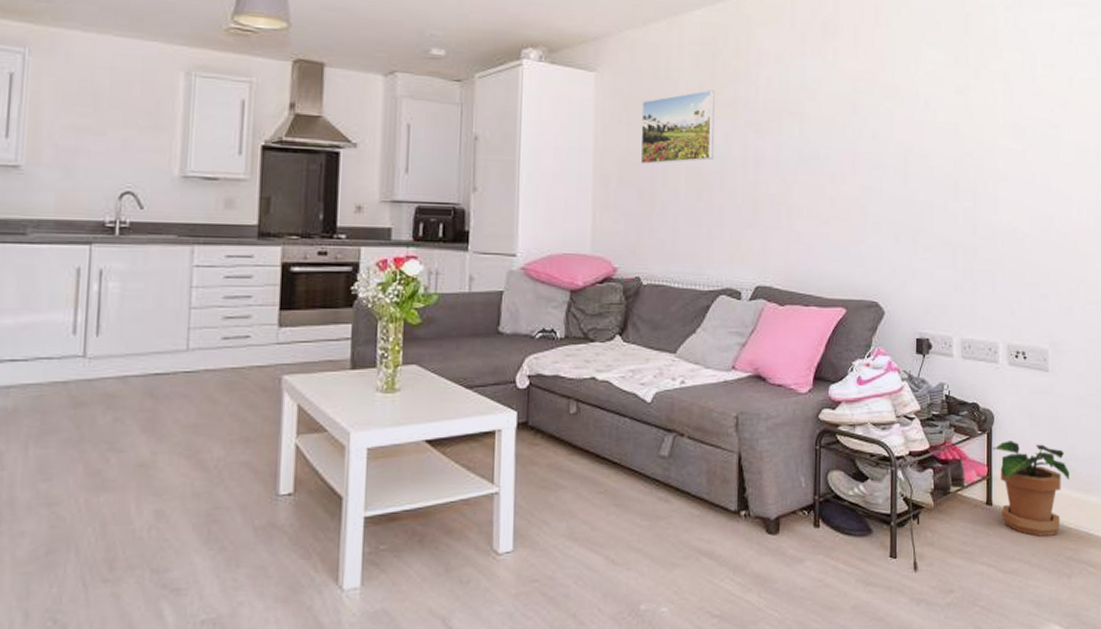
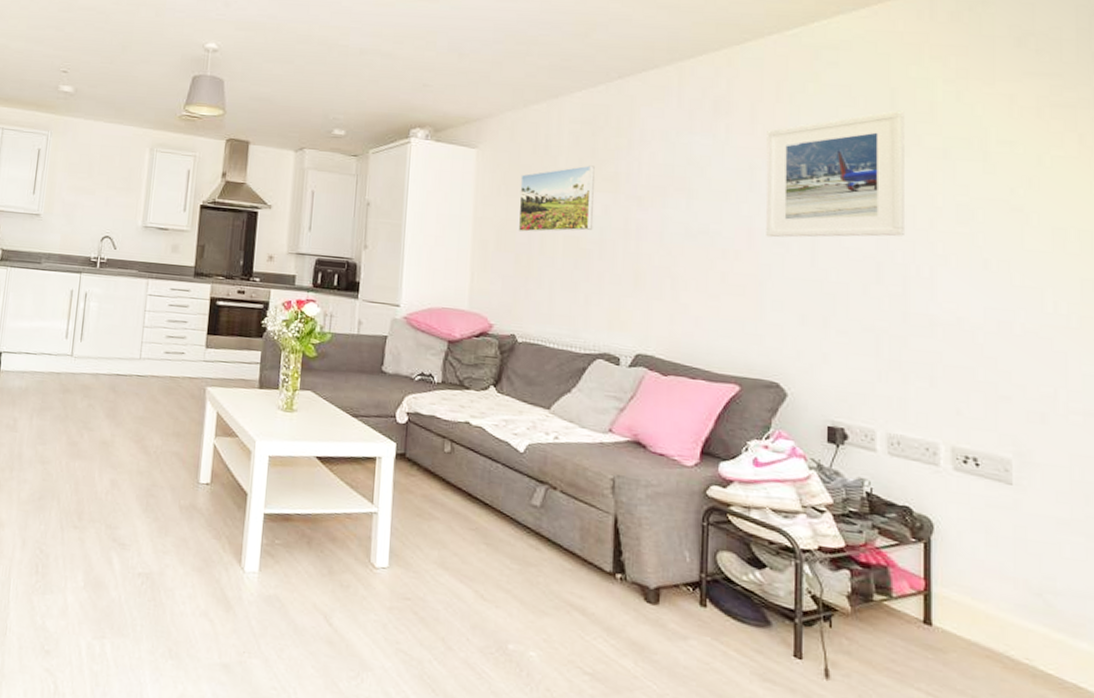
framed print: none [867,35,976,160] -> present [765,110,906,238]
potted plant: present [993,441,1069,537] -> none [932,555,1046,679]

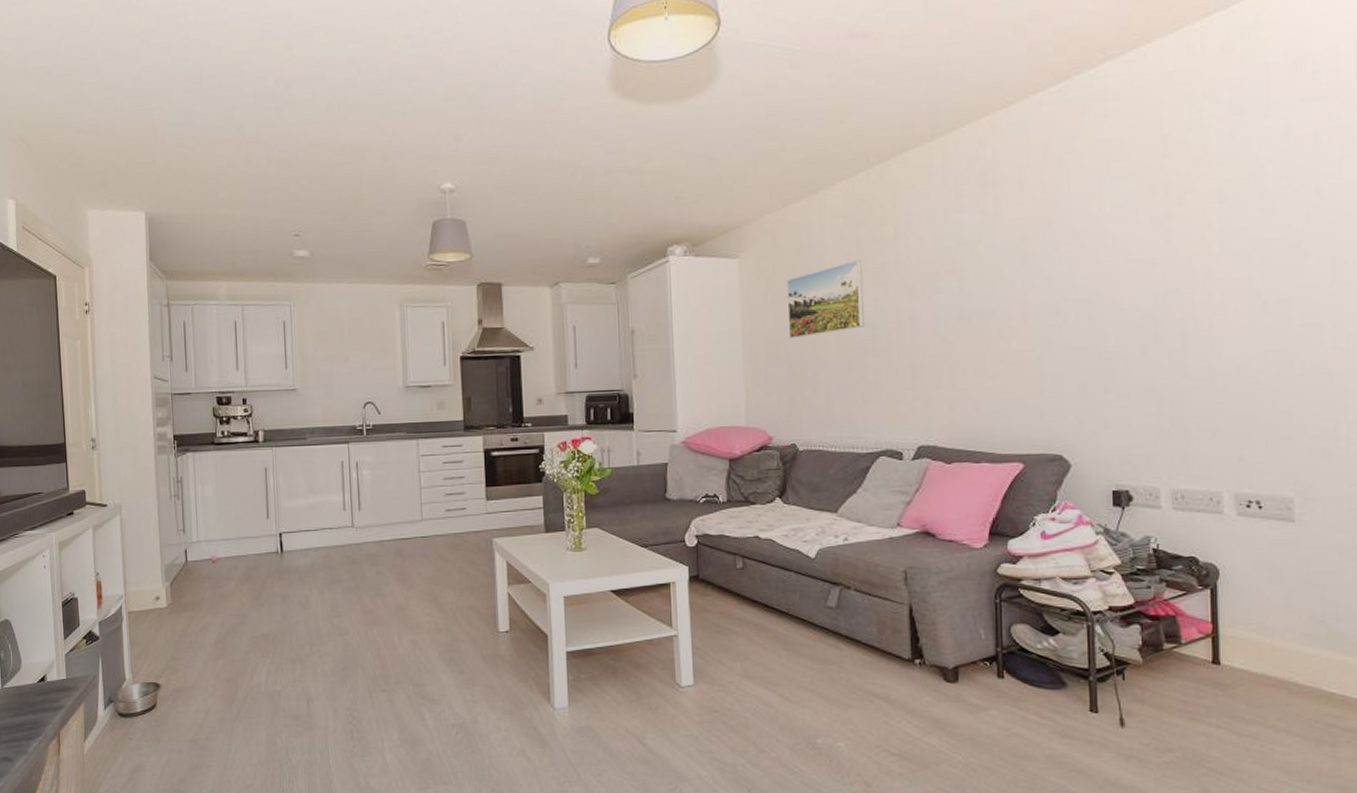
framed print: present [765,110,906,238] -> none [1037,157,1183,310]

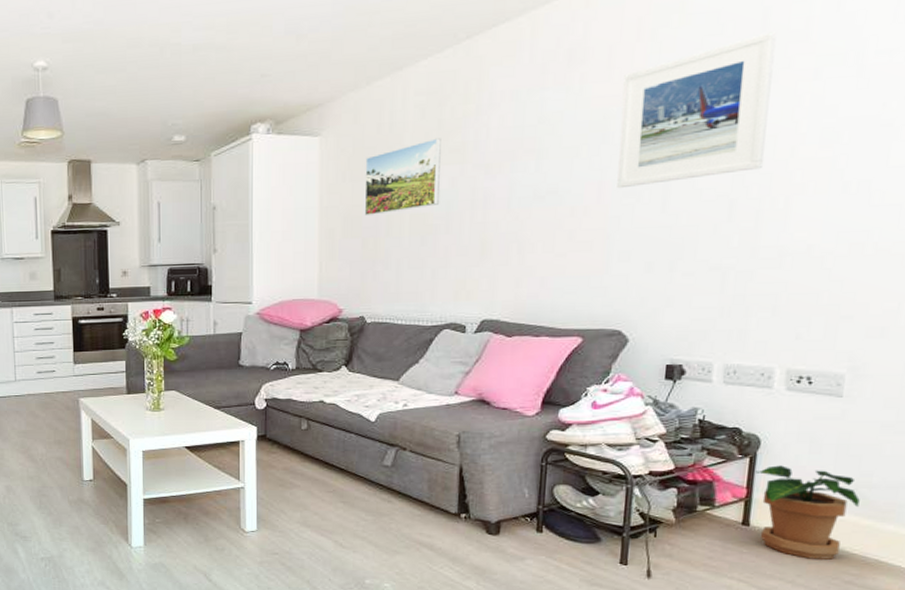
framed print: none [1037,157,1183,310] -> present [617,31,777,189]
potted plant: none [1219,597,1329,700] -> present [756,465,860,560]

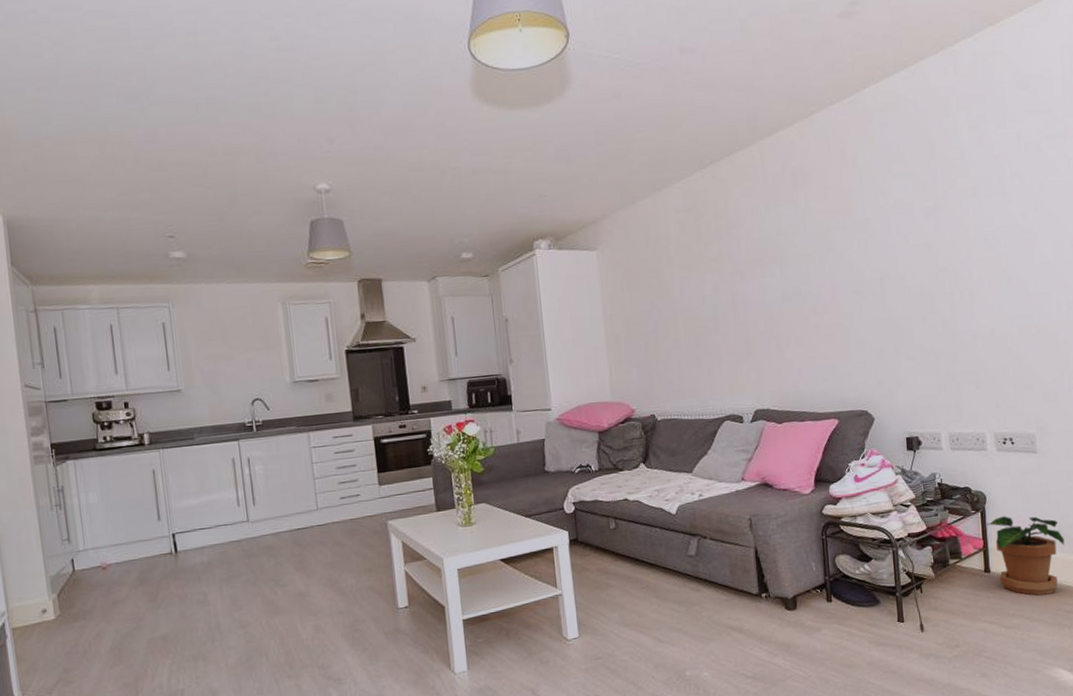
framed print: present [364,138,441,215] -> none [639,249,706,321]
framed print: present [617,31,777,189] -> none [837,159,950,289]

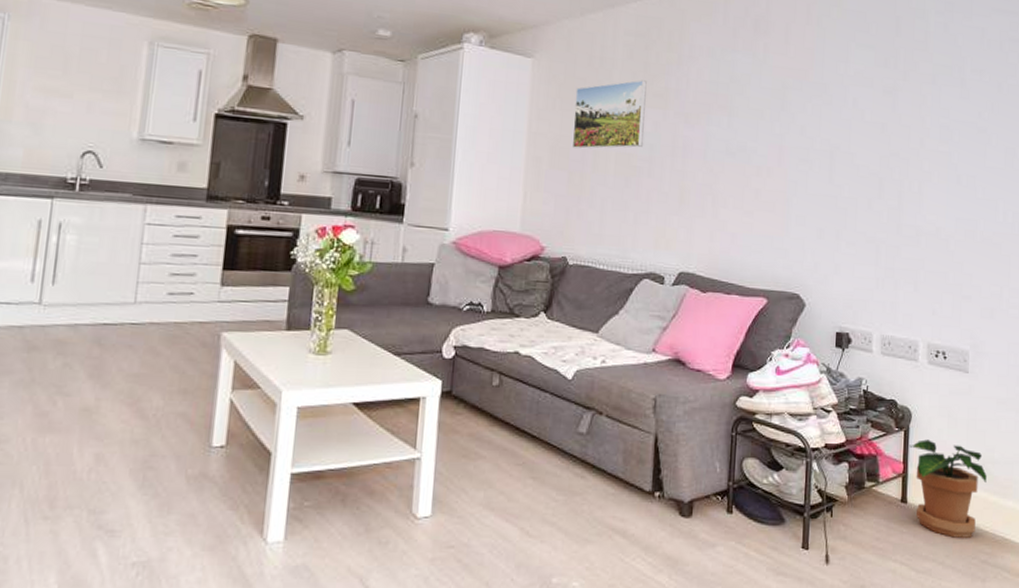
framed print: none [639,249,706,321] -> present [572,80,647,149]

